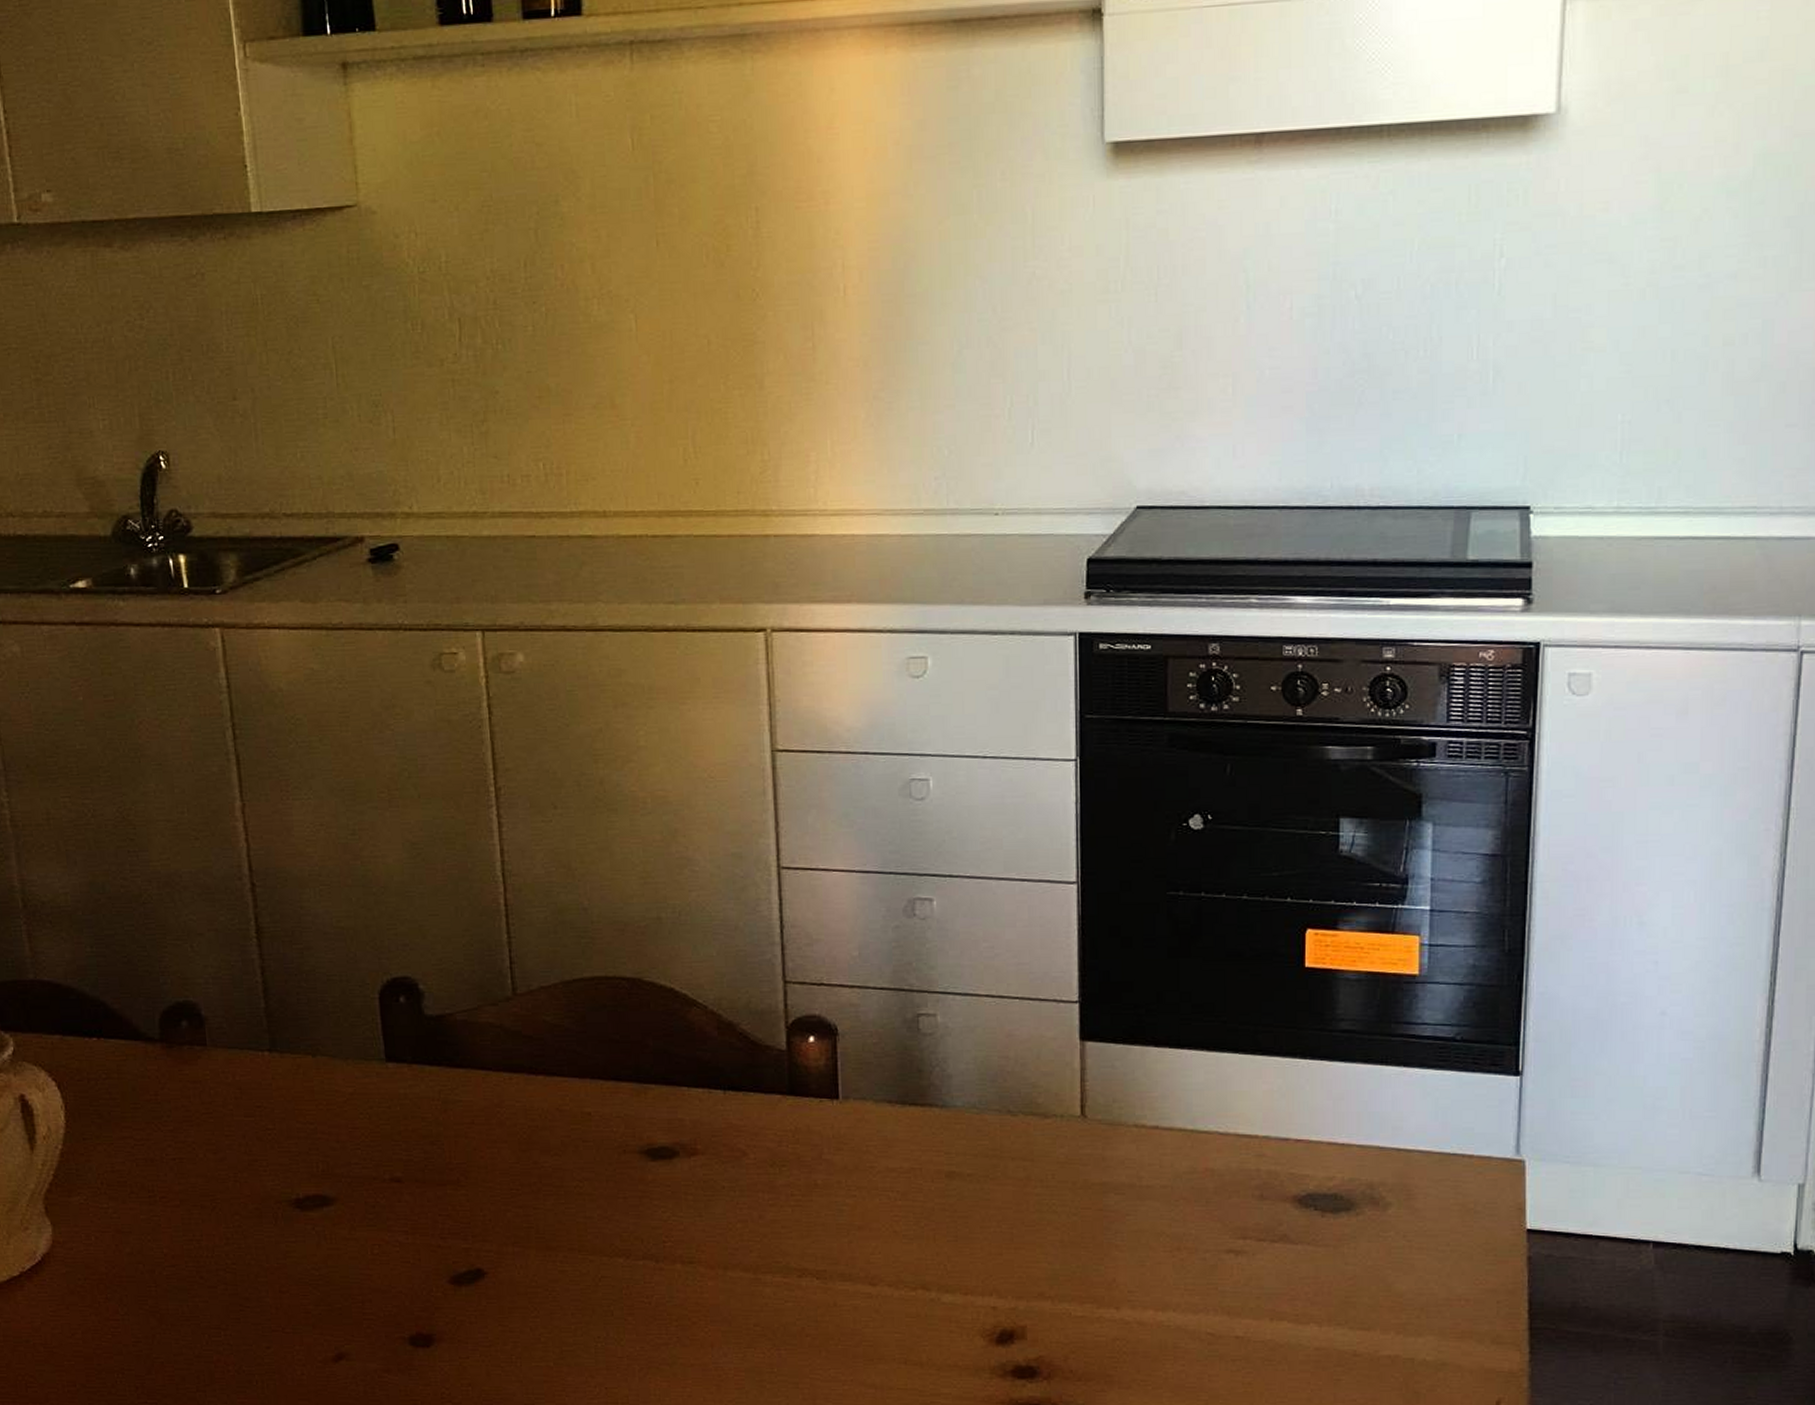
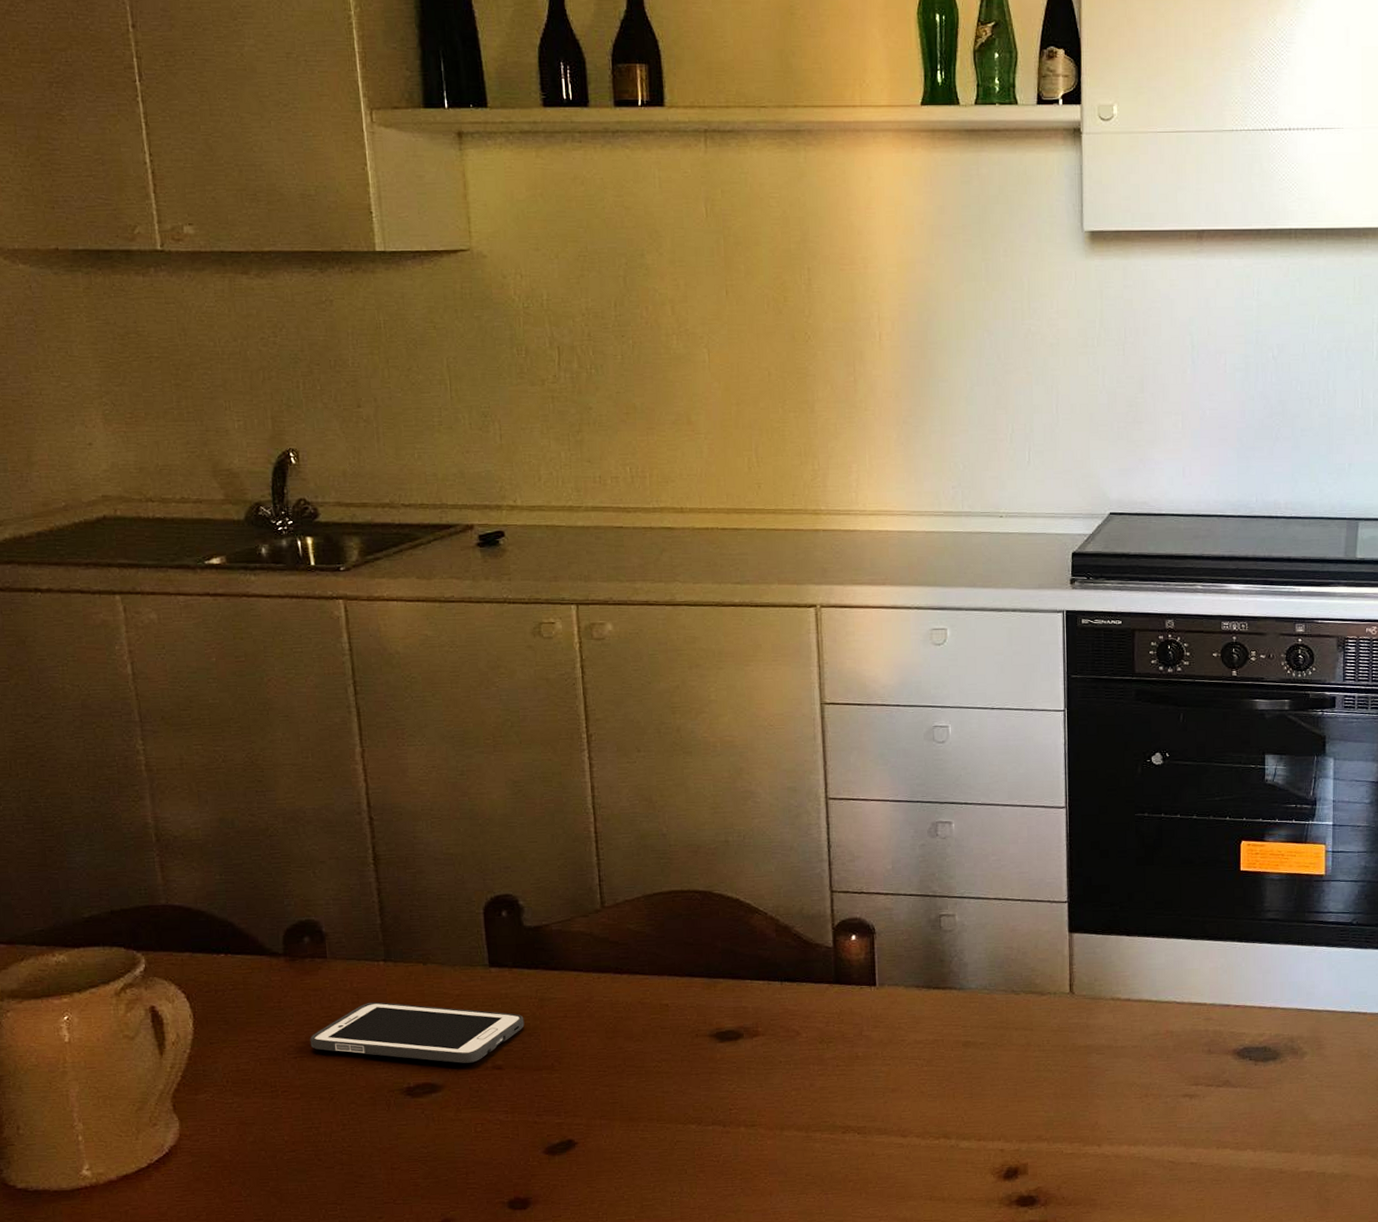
cell phone: none [189,1098,426,1173] -> present [310,1001,525,1063]

